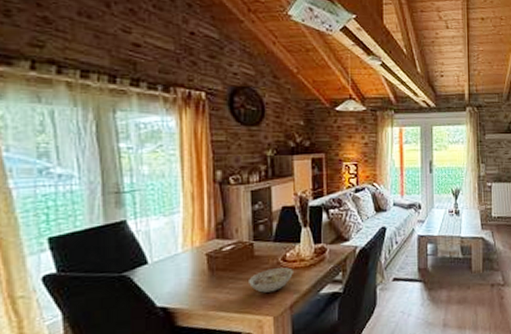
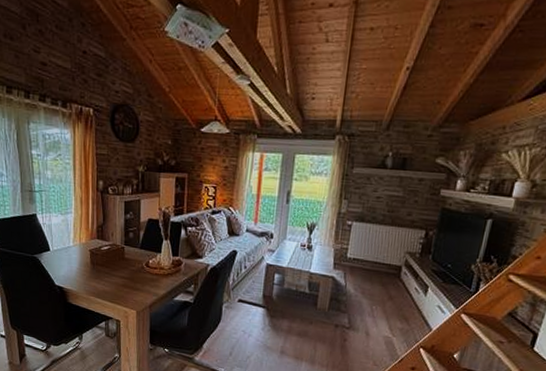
bowl: present [249,267,293,293] -> none [119,271,154,291]

